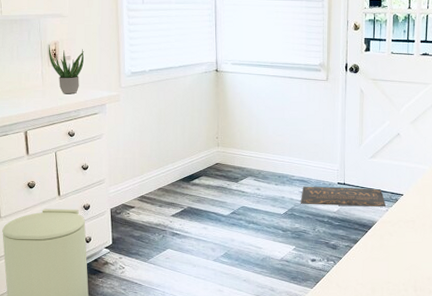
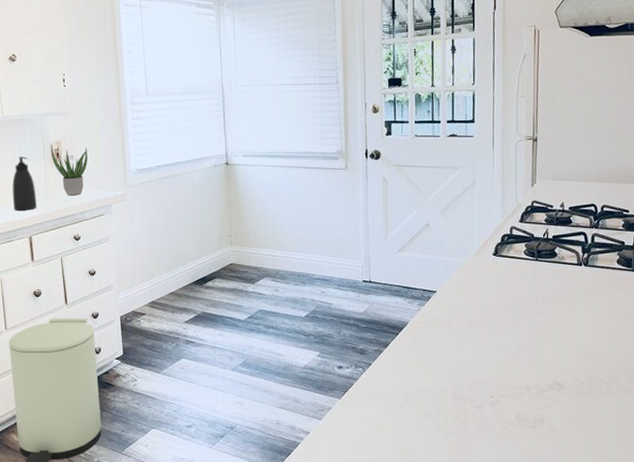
soap dispenser: none [9,54,34,106] -> present [12,156,37,211]
doormat: present [300,186,387,207] -> none [322,285,418,307]

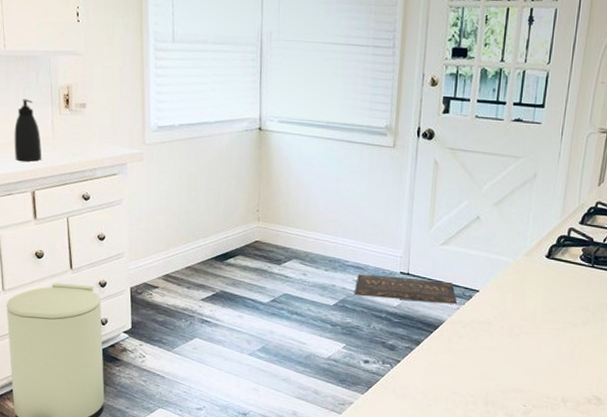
potted plant: present [50,144,88,196] -> none [59,88,102,150]
doormat: none [322,285,418,307] -> present [353,274,458,305]

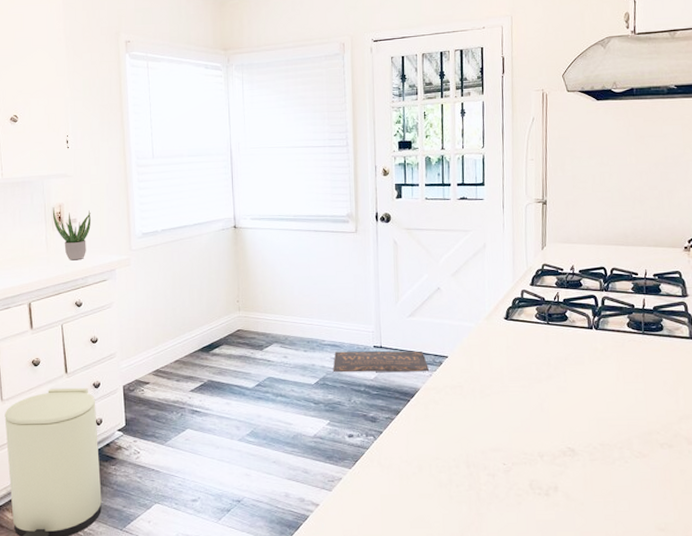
soap dispenser: present [14,99,42,162] -> none [11,219,37,276]
potted plant: none [59,88,102,150] -> present [52,207,91,261]

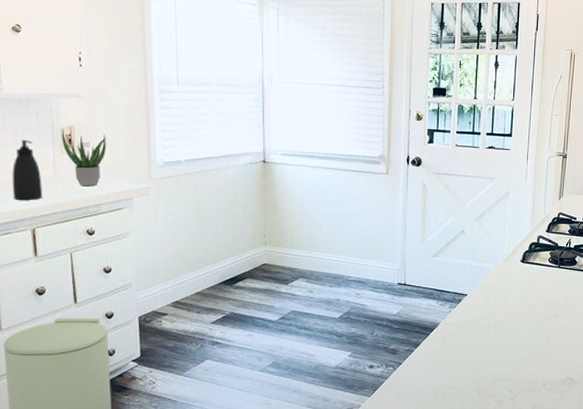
soap dispenser: none [11,219,37,276] -> present [12,140,43,200]
doormat: present [332,350,430,373] -> none [357,287,450,308]

